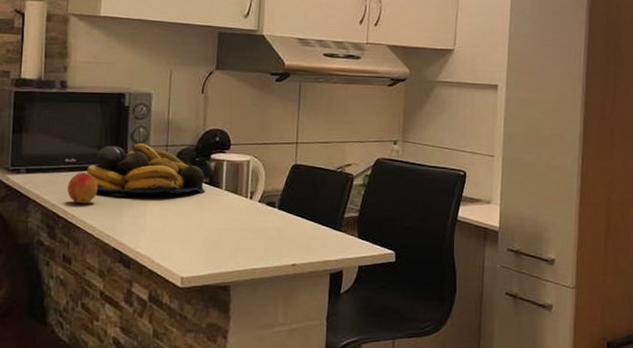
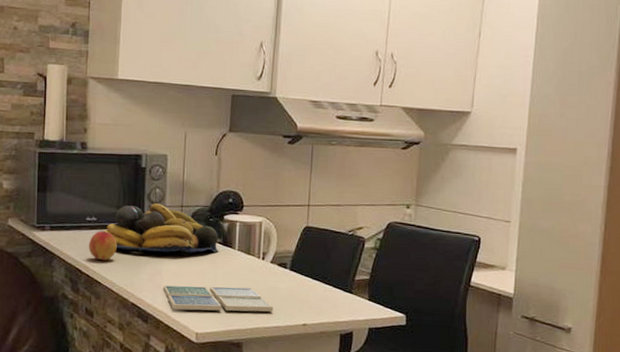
drink coaster: none [147,228,262,254] -> present [163,285,274,312]

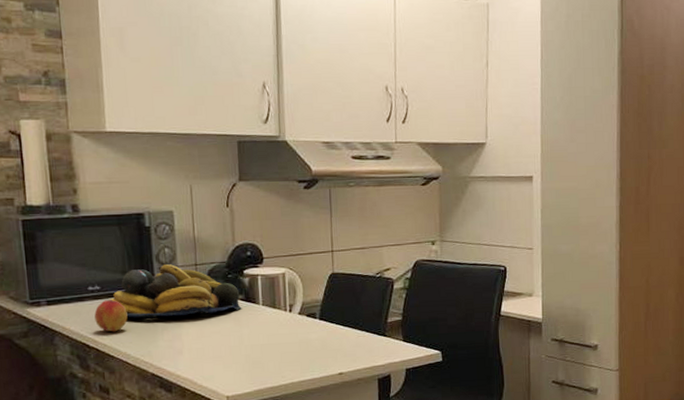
drink coaster: present [163,285,274,312] -> none [185,343,307,375]

